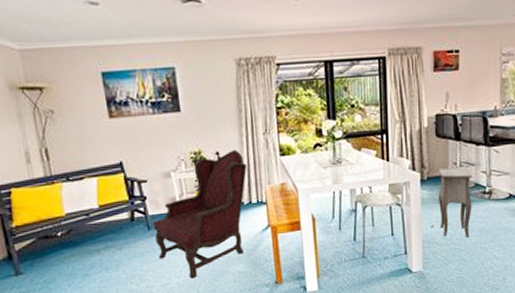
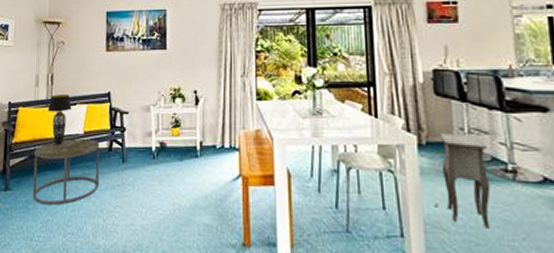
side table: none [42,212,126,282] -> present [32,139,100,205]
table lamp: none [48,169,79,223] -> present [47,94,72,145]
armchair: present [153,149,247,279] -> none [127,89,222,223]

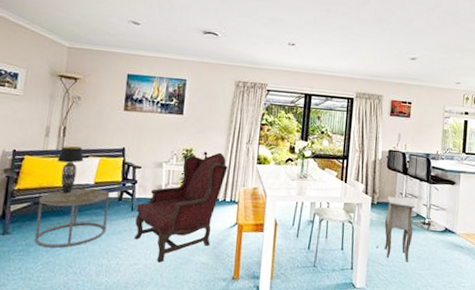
armchair: none [127,89,222,223] -> present [133,152,228,263]

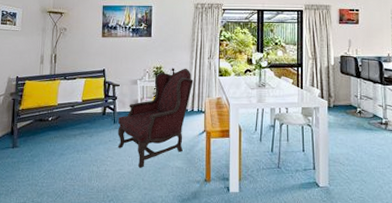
side table: present [34,188,110,248] -> none [37,106,95,158]
table lamp: present [57,146,84,194] -> none [51,71,72,111]
side table: present [375,196,415,262] -> none [335,99,371,161]

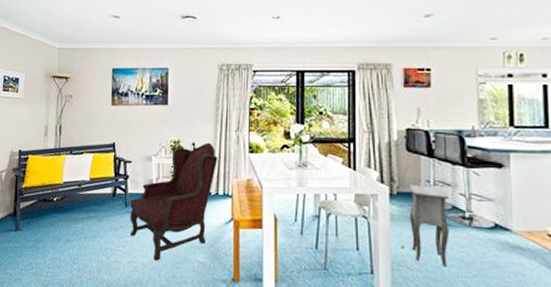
side table: none [335,99,371,161] -> present [400,185,450,267]

